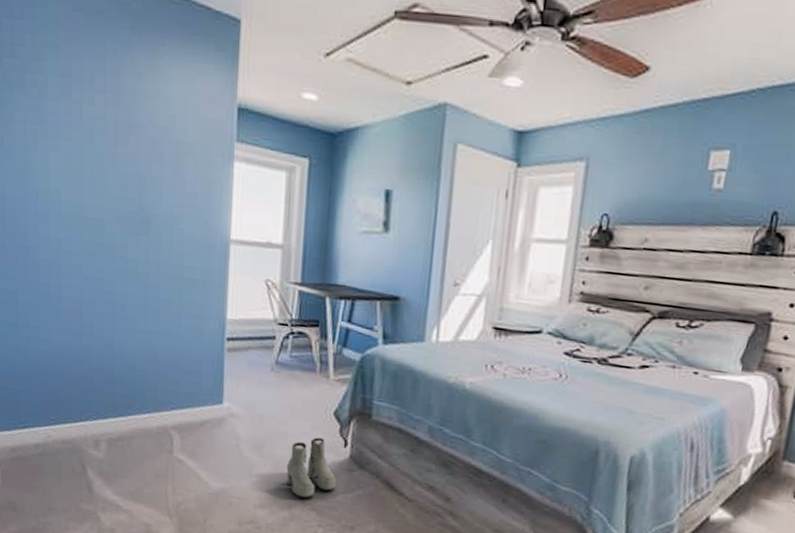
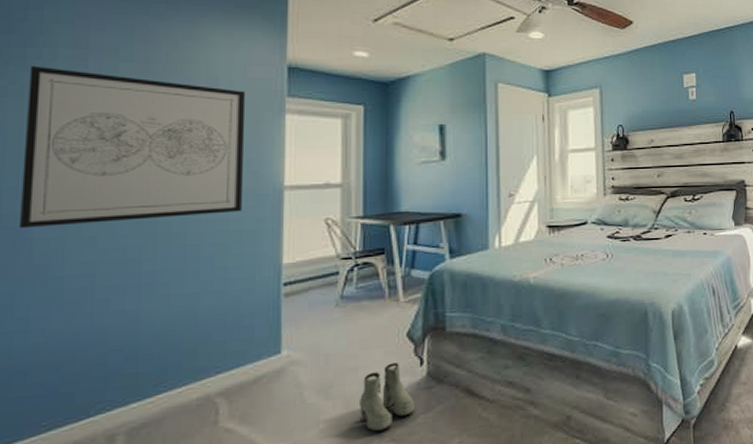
wall art: none [28,93,199,260] -> present [18,66,246,229]

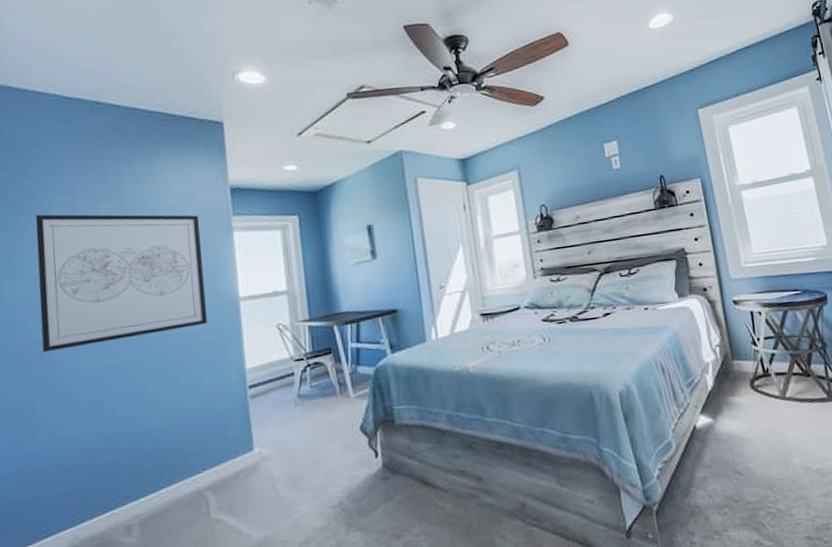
boots: present [360,362,415,432] -> none [325,455,376,521]

